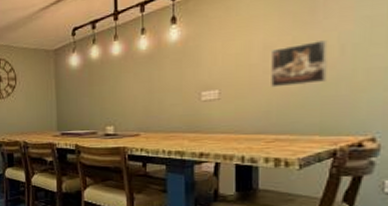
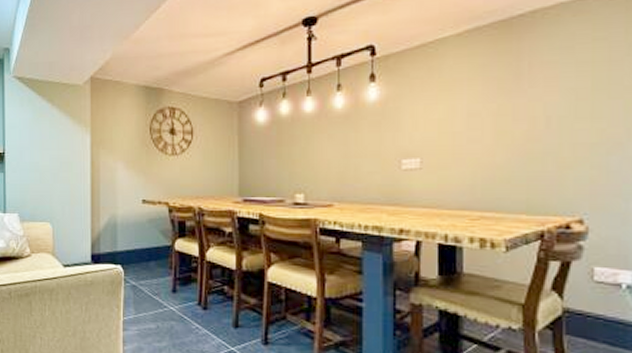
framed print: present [270,39,328,88] -> none [474,109,533,159]

